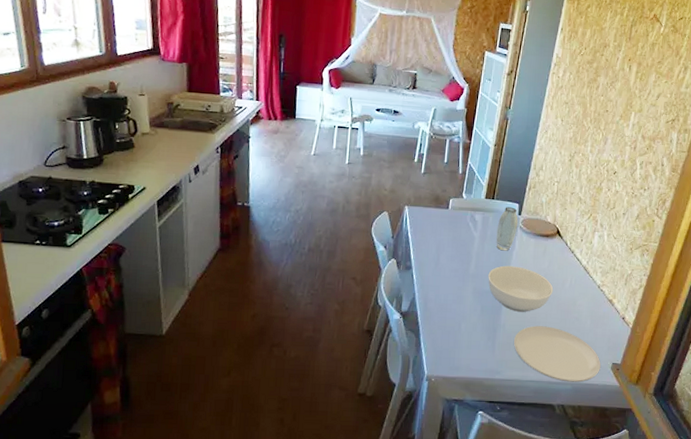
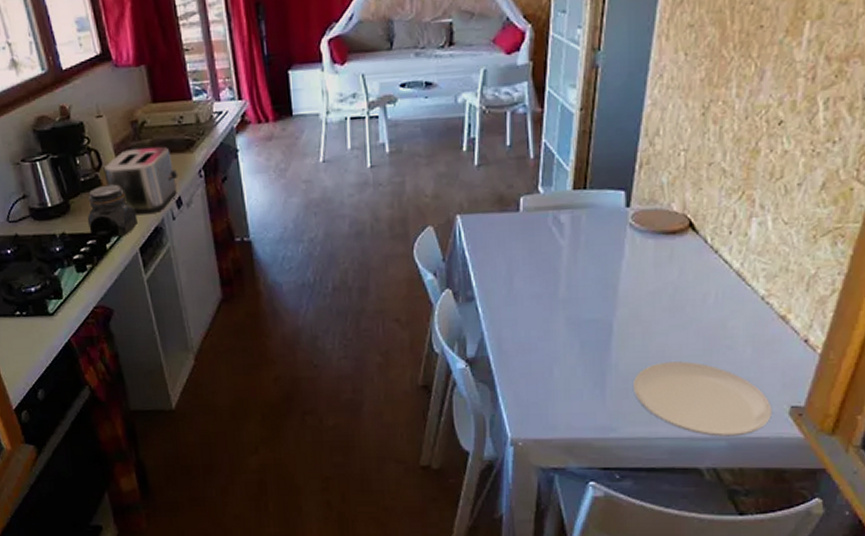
jar: none [116,148,159,191] -> present [87,184,138,239]
toaster: none [137,123,200,175] -> present [103,146,178,214]
bowl: present [488,265,554,312] -> none [587,281,689,345]
vase: present [496,207,518,251] -> none [594,197,626,262]

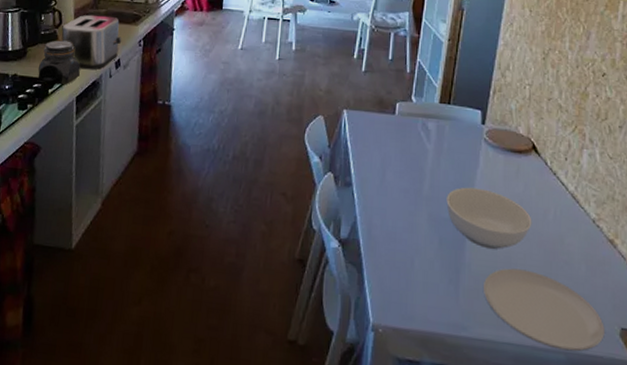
bowl: none [587,281,689,345] -> present [446,187,532,249]

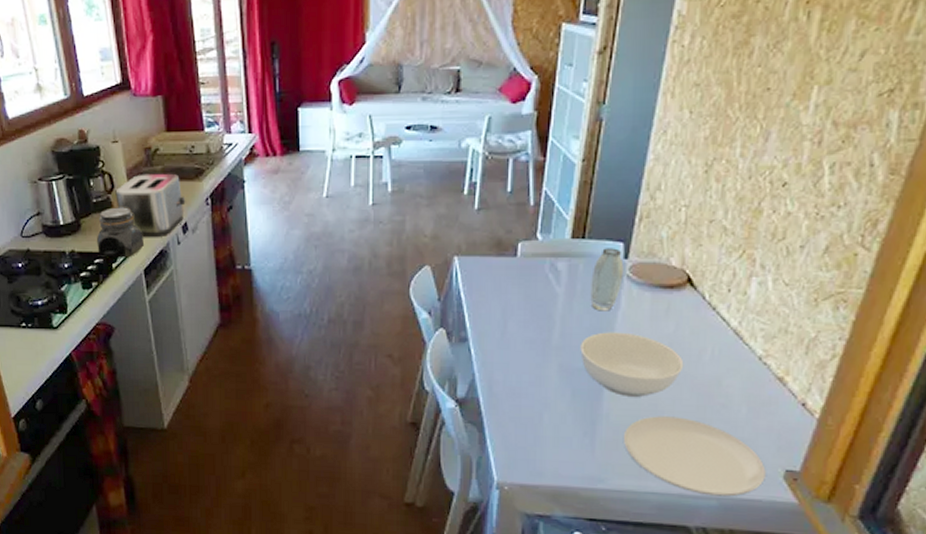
vase: none [455,114,482,169] -> present [590,248,624,312]

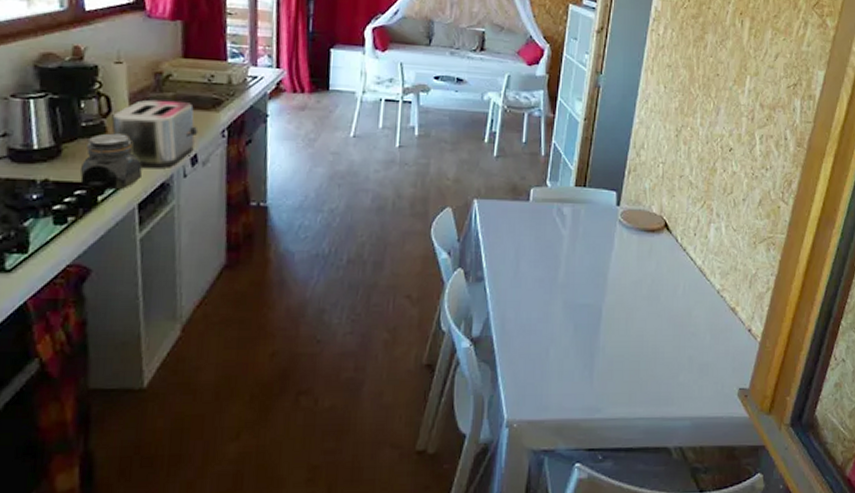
bowl: present [580,332,684,397] -> none [581,270,663,329]
vase: present [590,248,624,312] -> none [590,196,617,252]
plate: present [624,416,766,497] -> none [617,346,725,417]

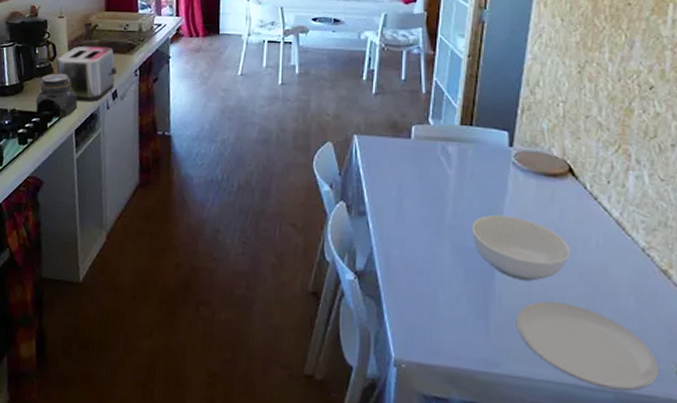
bowl: none [581,270,663,329] -> present [472,214,571,281]
plate: none [617,346,725,417] -> present [517,301,659,391]

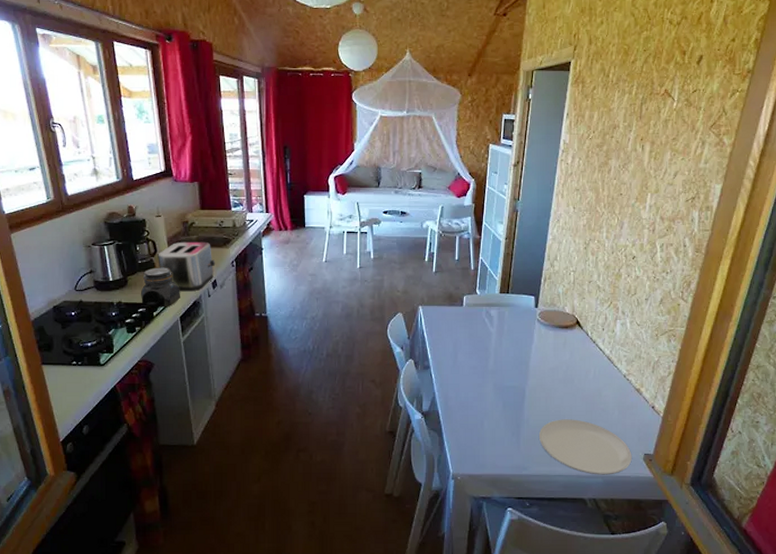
bowl: present [472,214,571,281] -> none [508,360,577,406]

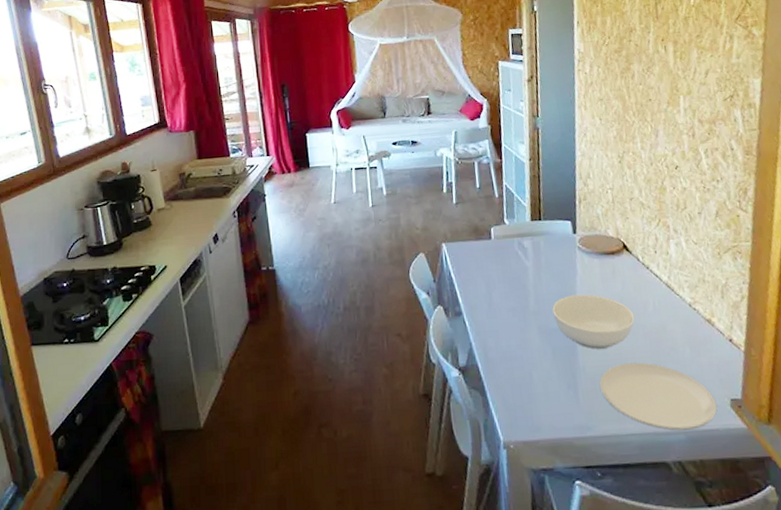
jar: present [140,267,180,308] -> none [136,224,179,271]
toaster: present [158,241,216,291] -> none [154,193,216,249]
bowl: none [508,360,577,406] -> present [552,294,635,349]

